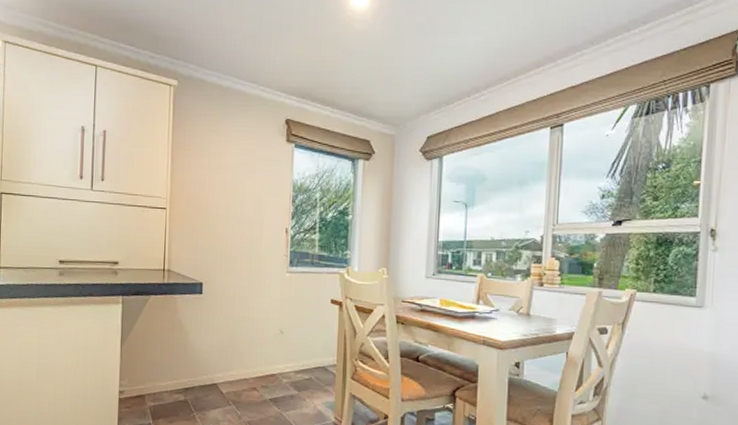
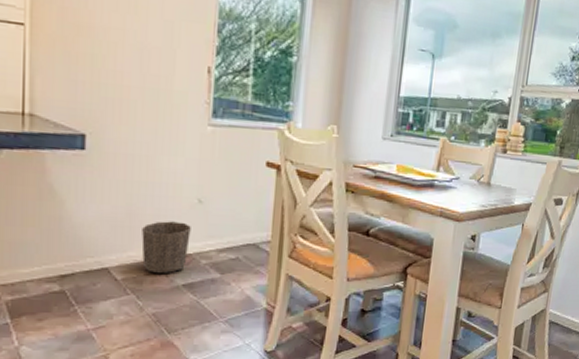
waste basket: none [240,347,275,390] -> present [141,221,191,274]

